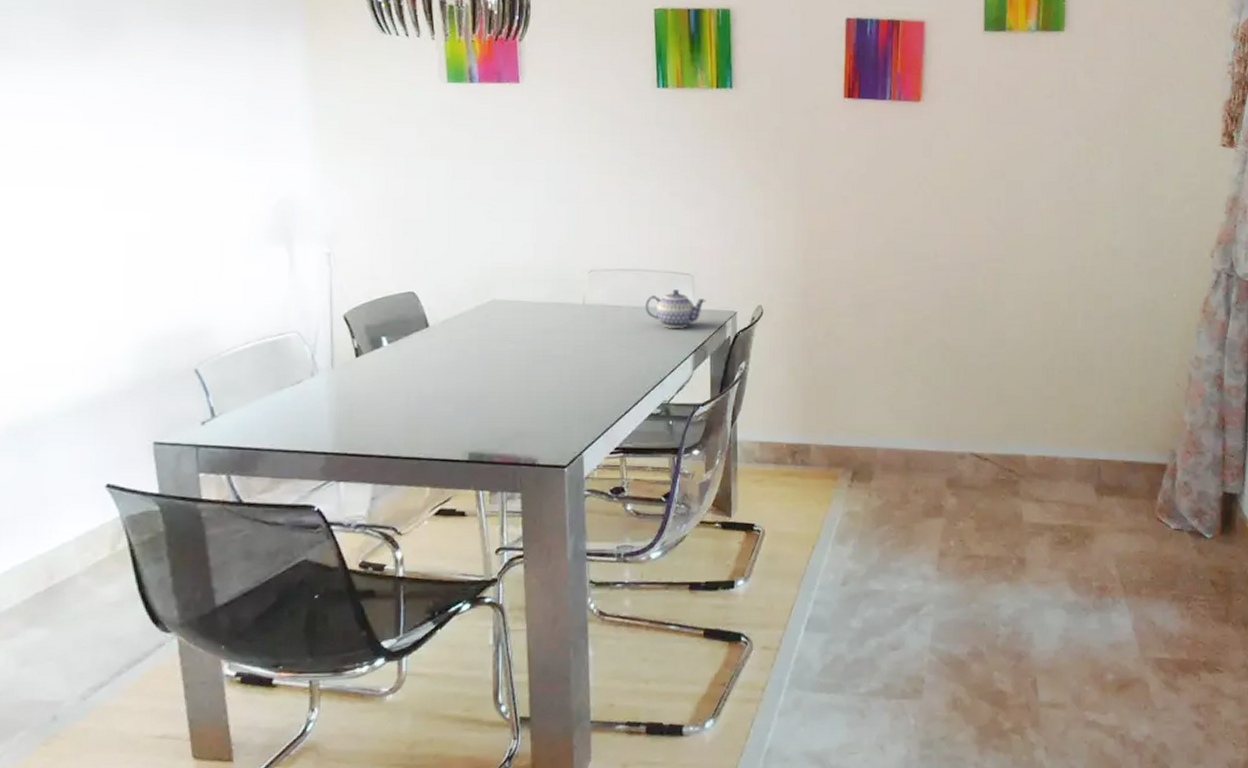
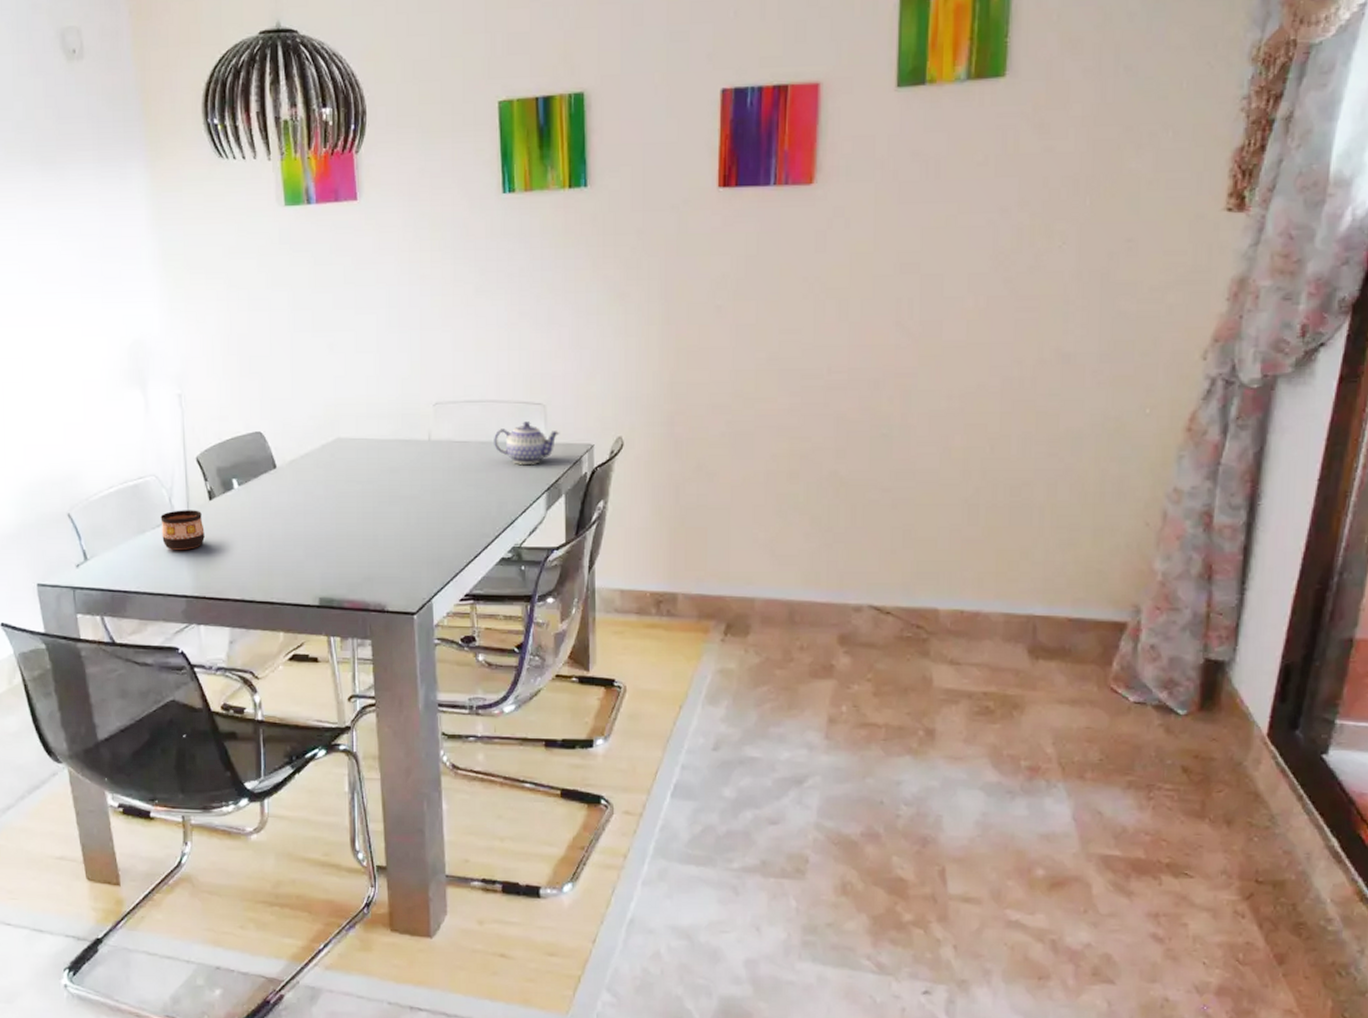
cup: none [301,366,349,406] -> present [160,510,205,550]

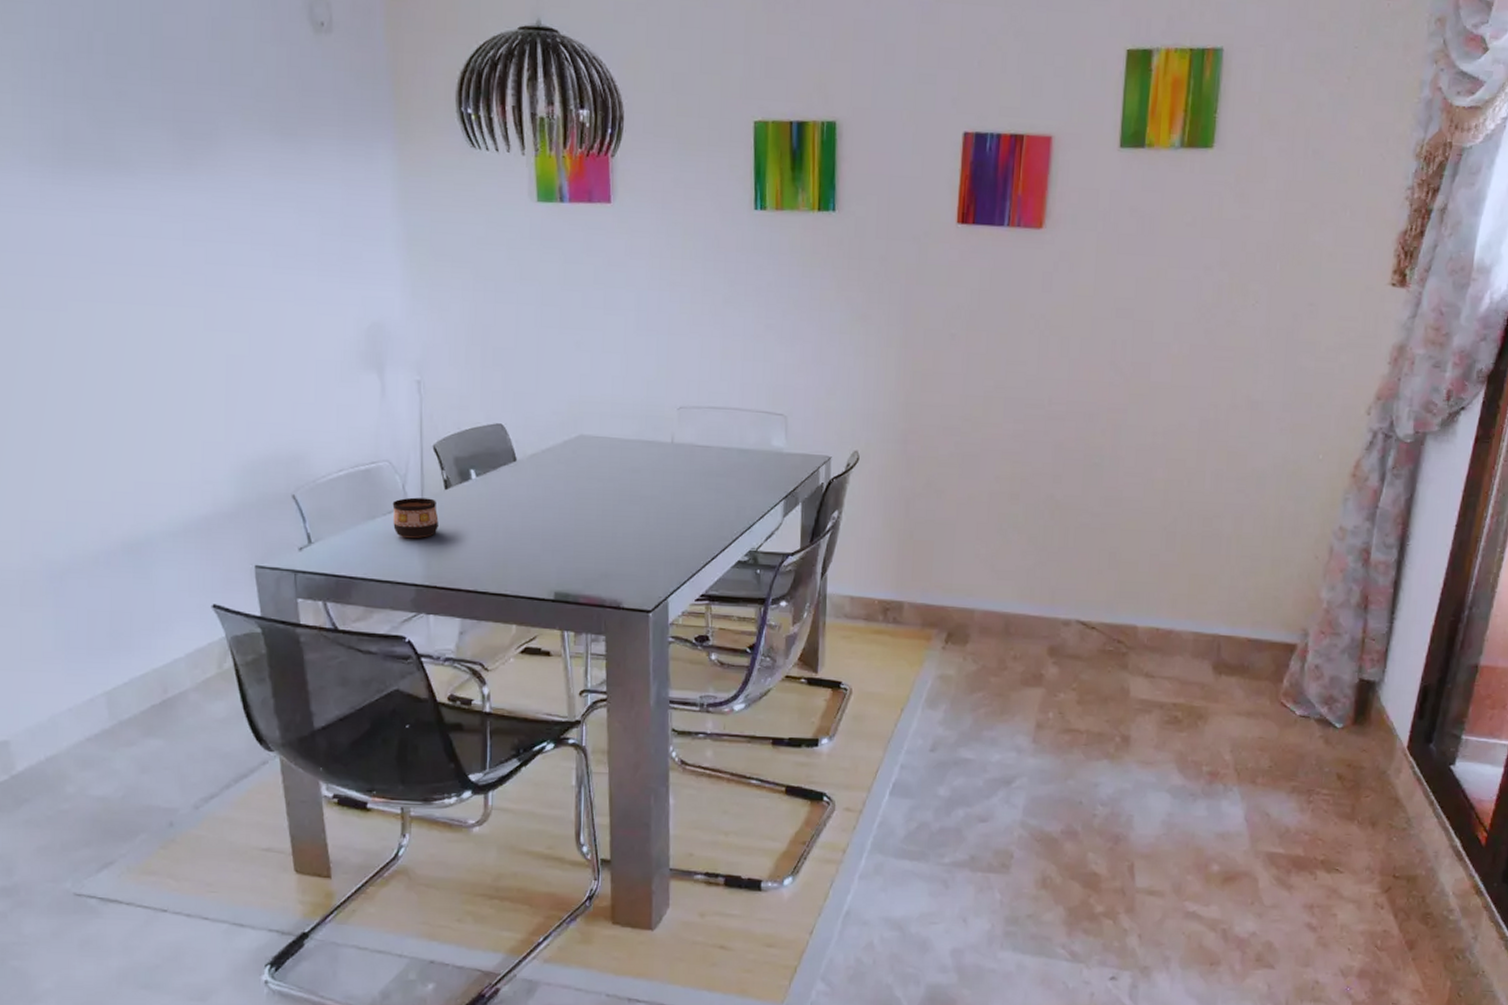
teapot: present [494,421,560,464] -> none [735,431,800,472]

